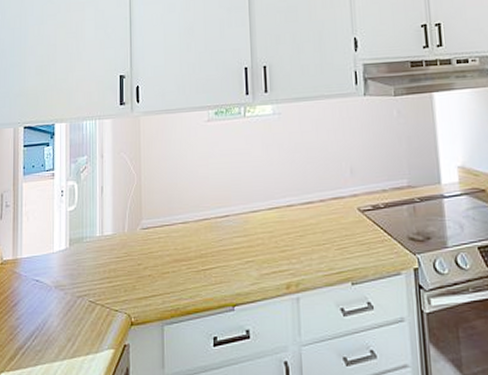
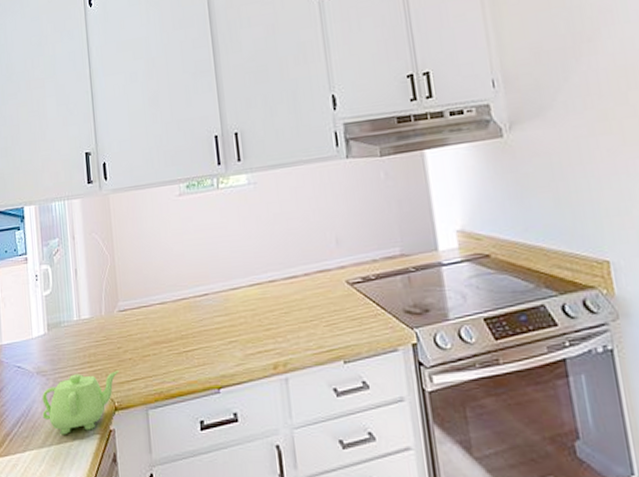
teapot: none [57,287,138,350] -> present [42,370,120,435]

